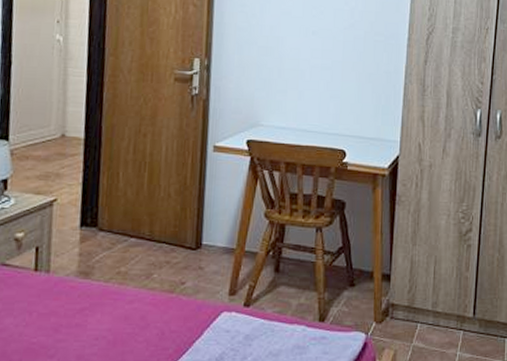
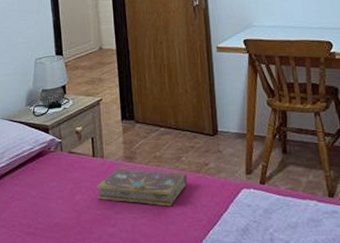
book: none [34,285,157,333] -> present [96,168,188,207]

